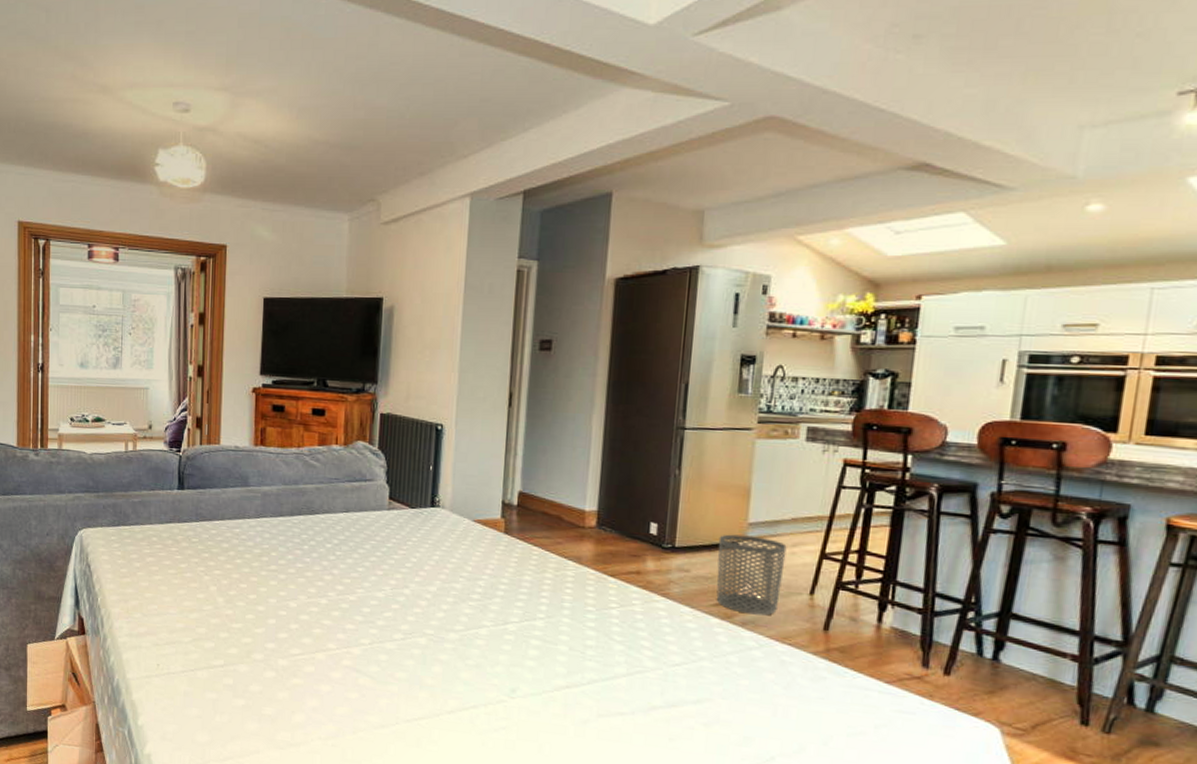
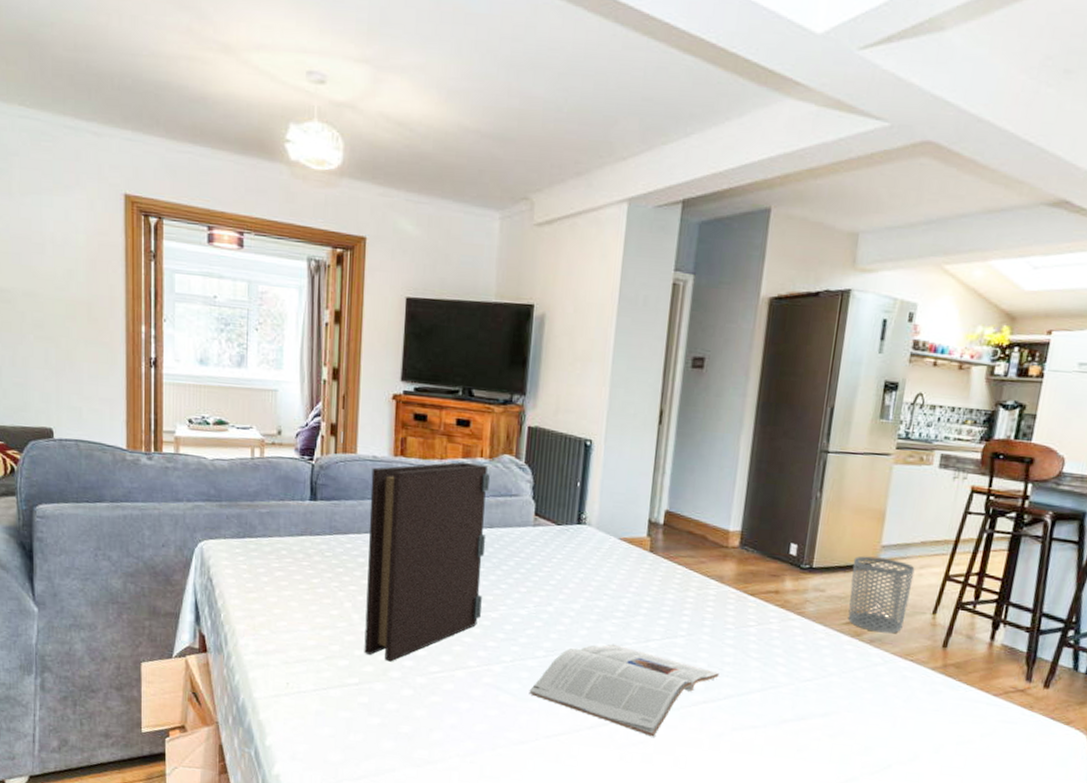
book: none [228,449,345,644] -> present [364,461,490,662]
magazine: none [388,626,582,723] -> present [529,644,719,737]

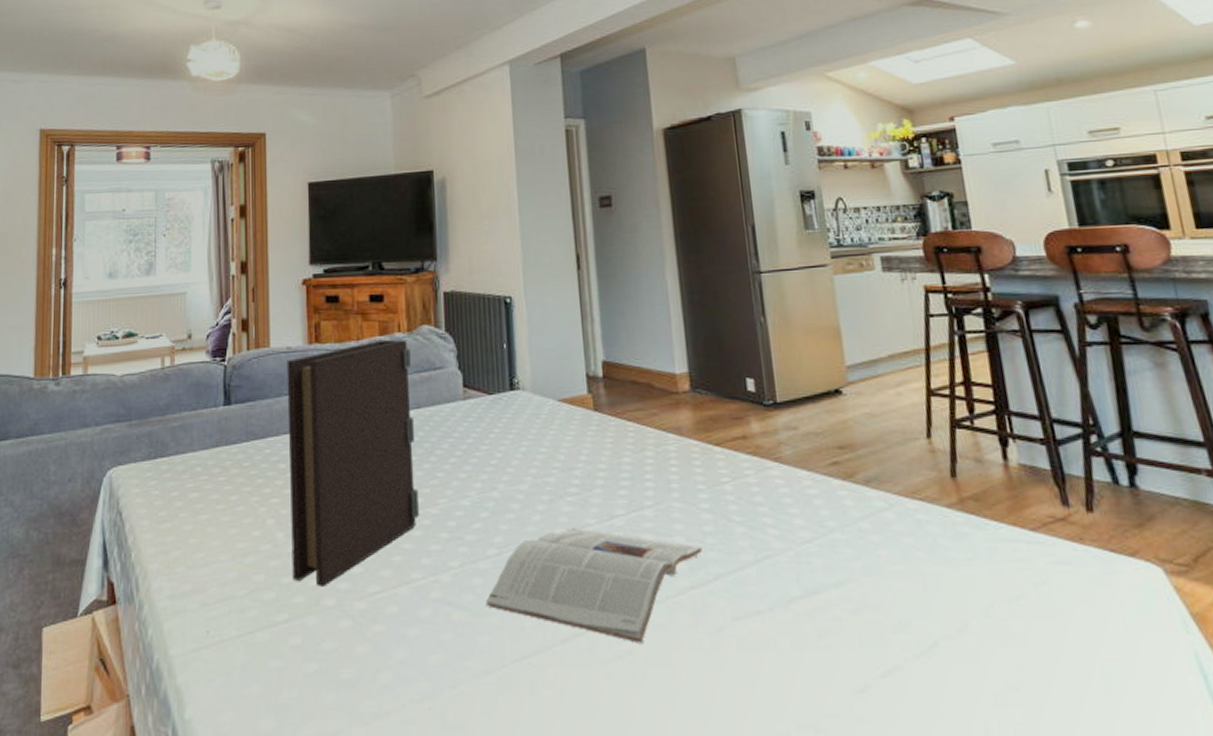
waste bin: present [847,556,915,634] -> none [820,380,898,470]

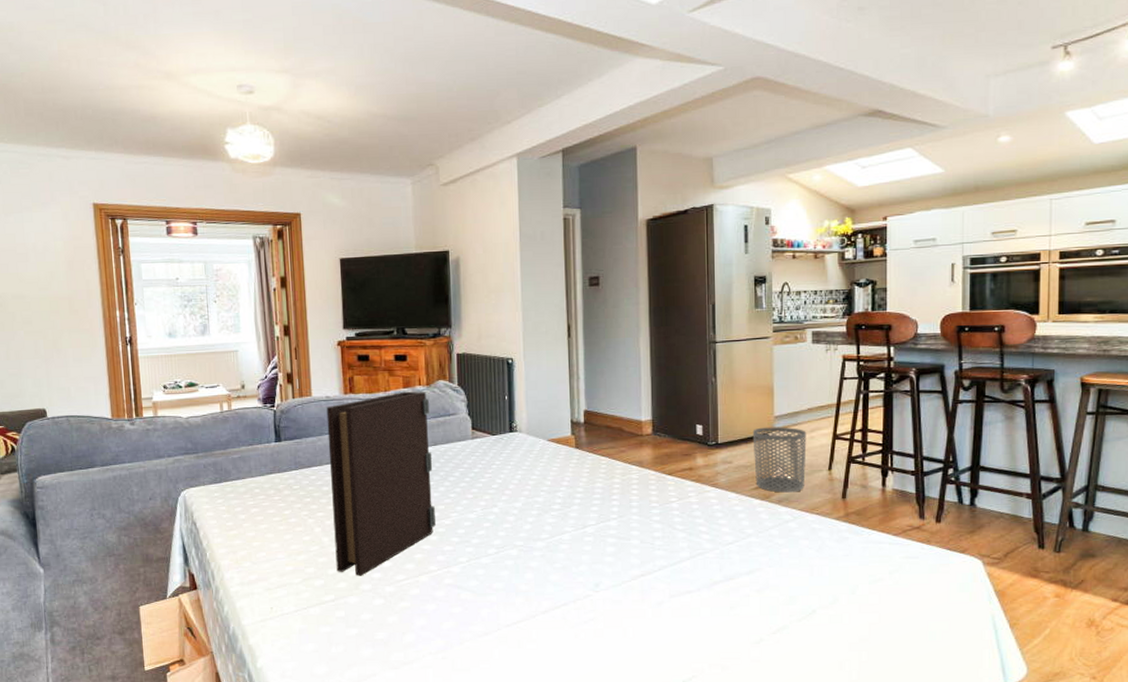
magazine: present [485,527,702,643] -> none [486,534,651,613]
waste bin: none [820,380,898,470] -> present [752,427,807,493]

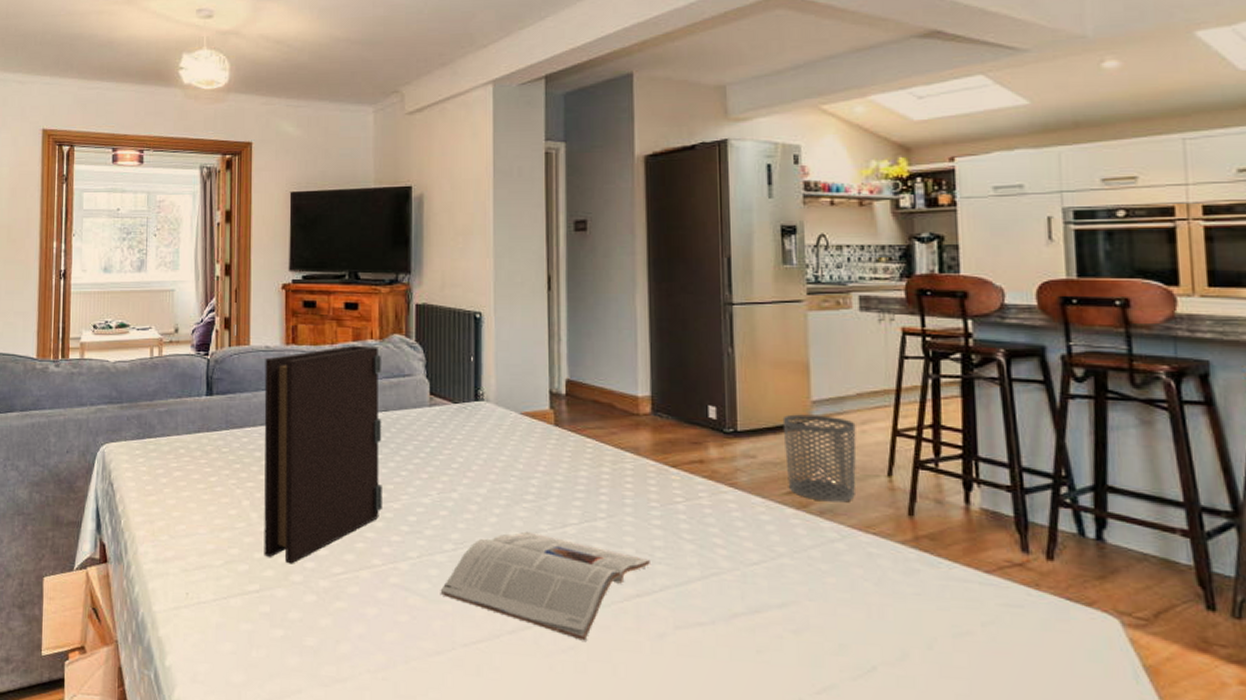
magazine: none [486,534,651,613] -> present [440,531,650,641]

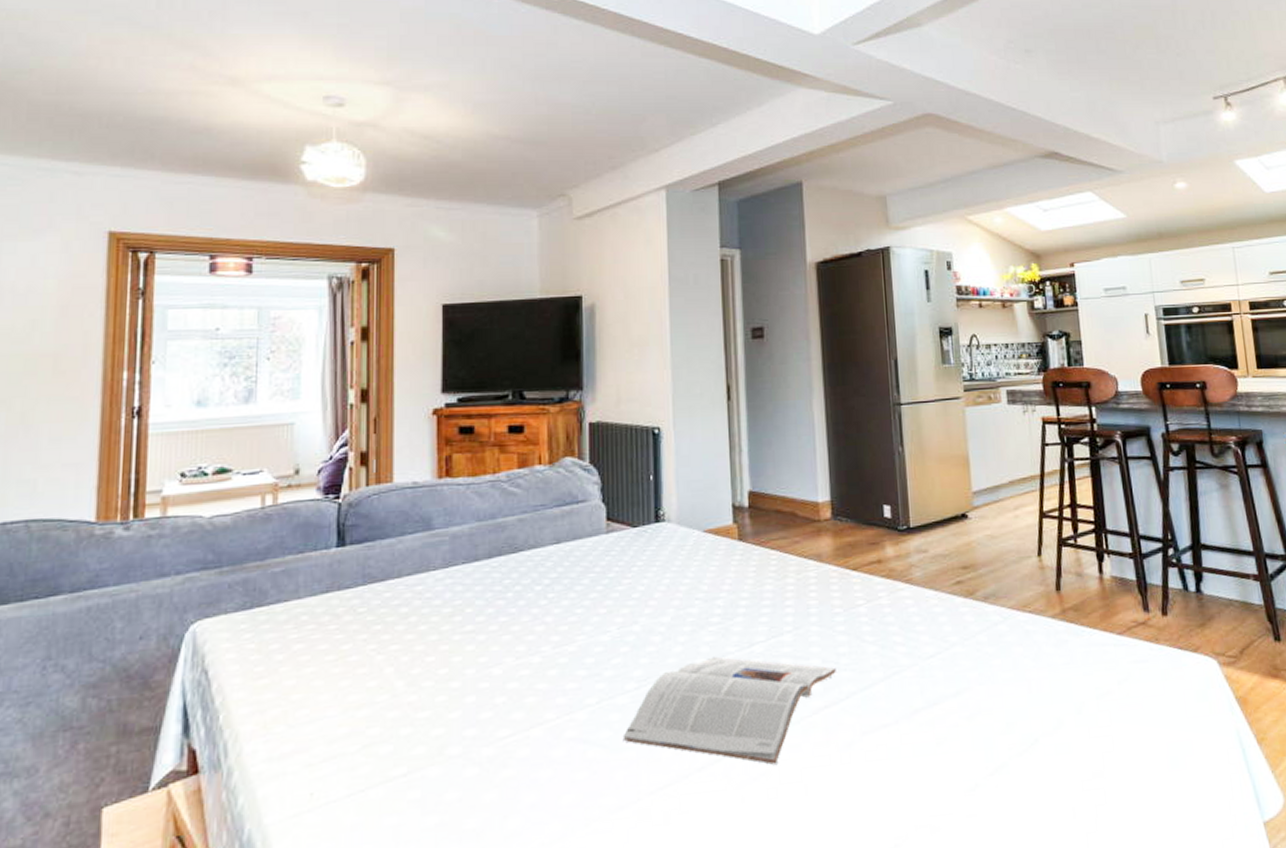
book: present [264,345,382,564] -> none [412,472,555,735]
waste bin: present [782,414,857,503] -> none [949,504,1013,587]

